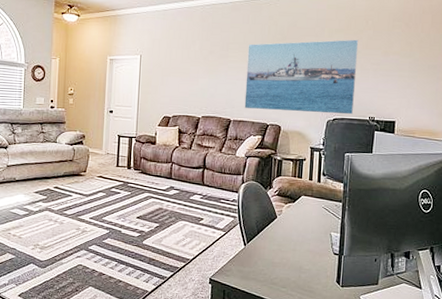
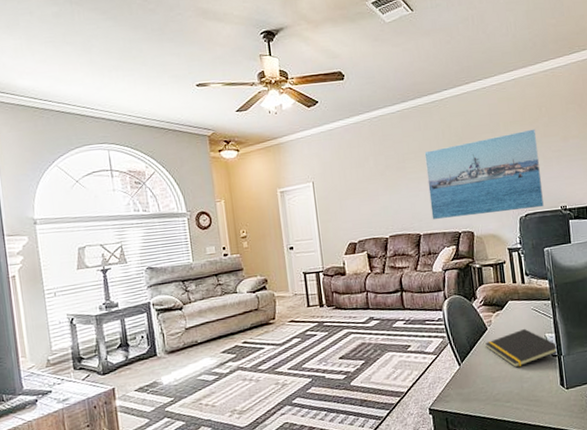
notepad: none [272,223,341,258] -> present [485,328,558,368]

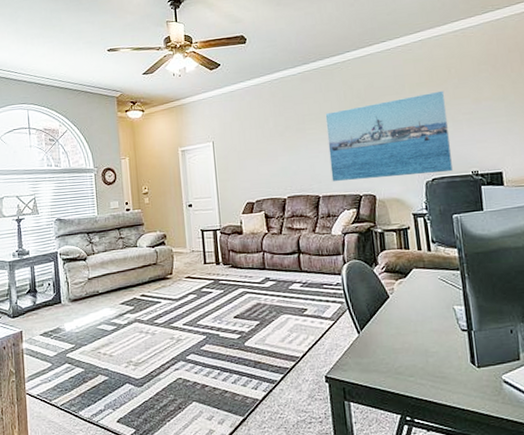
notepad: present [485,328,558,368] -> none [387,298,468,341]

